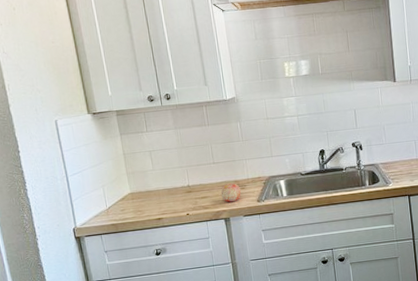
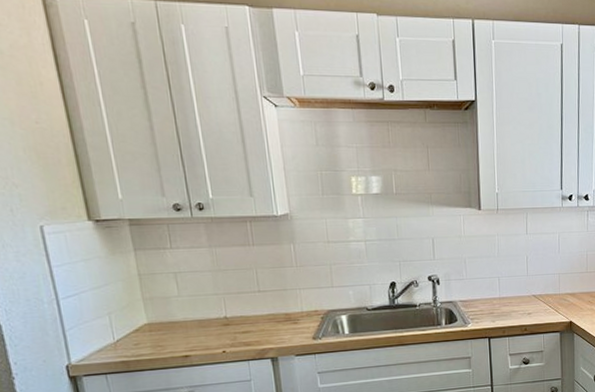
apple: present [220,183,241,203] -> none [267,316,293,339]

